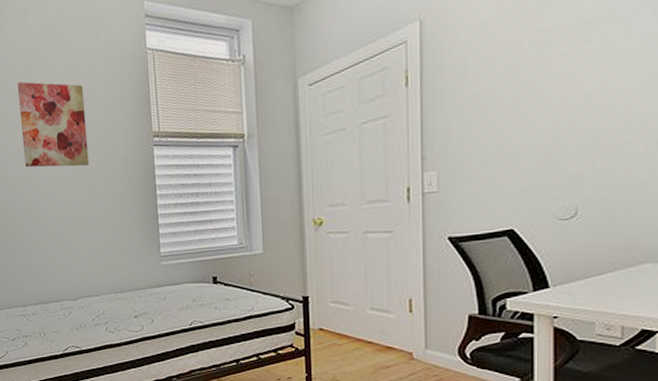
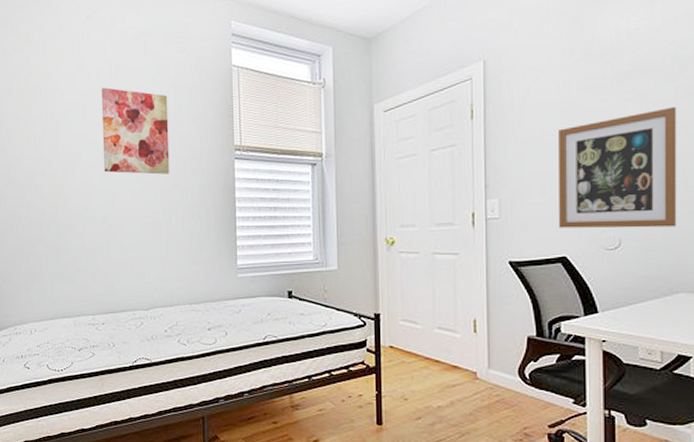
wall art: none [506,54,650,199] -> present [559,106,677,228]

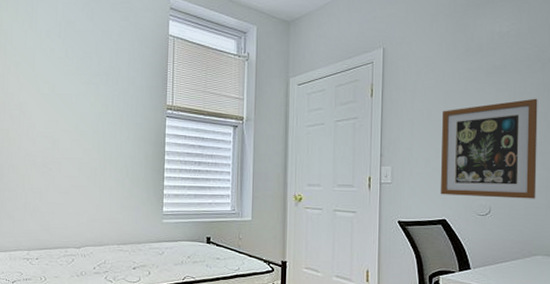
wall art: present [101,87,170,175] -> none [47,46,110,126]

